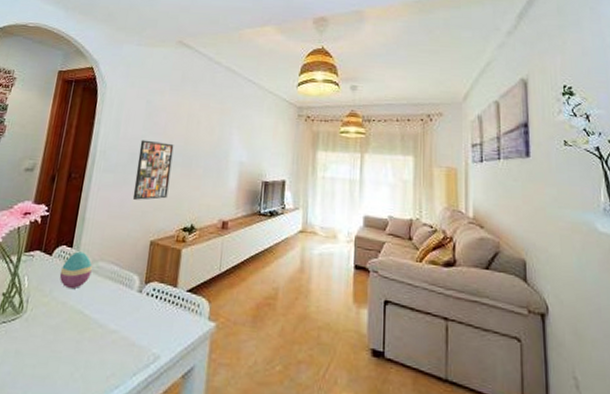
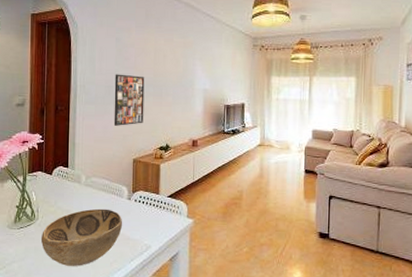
decorative bowl: none [24,302,129,380] -> present [40,208,123,266]
decorative egg: present [59,251,93,288] -> none [61,170,87,199]

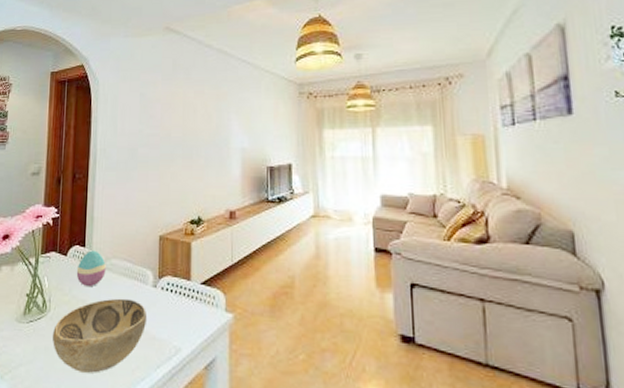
decorative egg: none [61,170,87,199] -> present [76,250,106,286]
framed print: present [113,74,145,126] -> none [137,134,172,195]

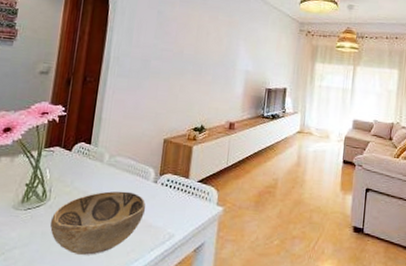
decorative egg: present [76,250,106,286] -> none [79,147,111,180]

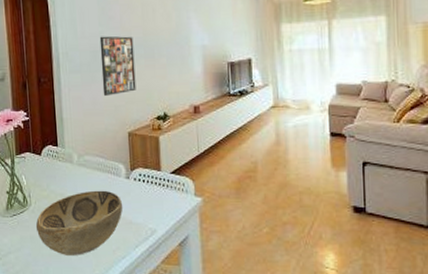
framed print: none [146,48,185,103] -> present [99,36,136,96]

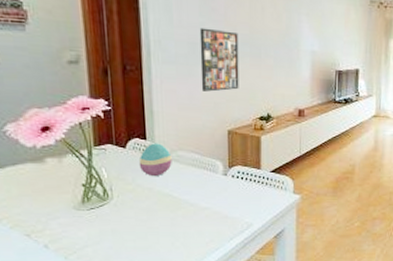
decorative bowl: present [35,190,123,255] -> none [118,185,219,248]
decorative egg: none [51,149,80,181] -> present [138,143,172,176]

